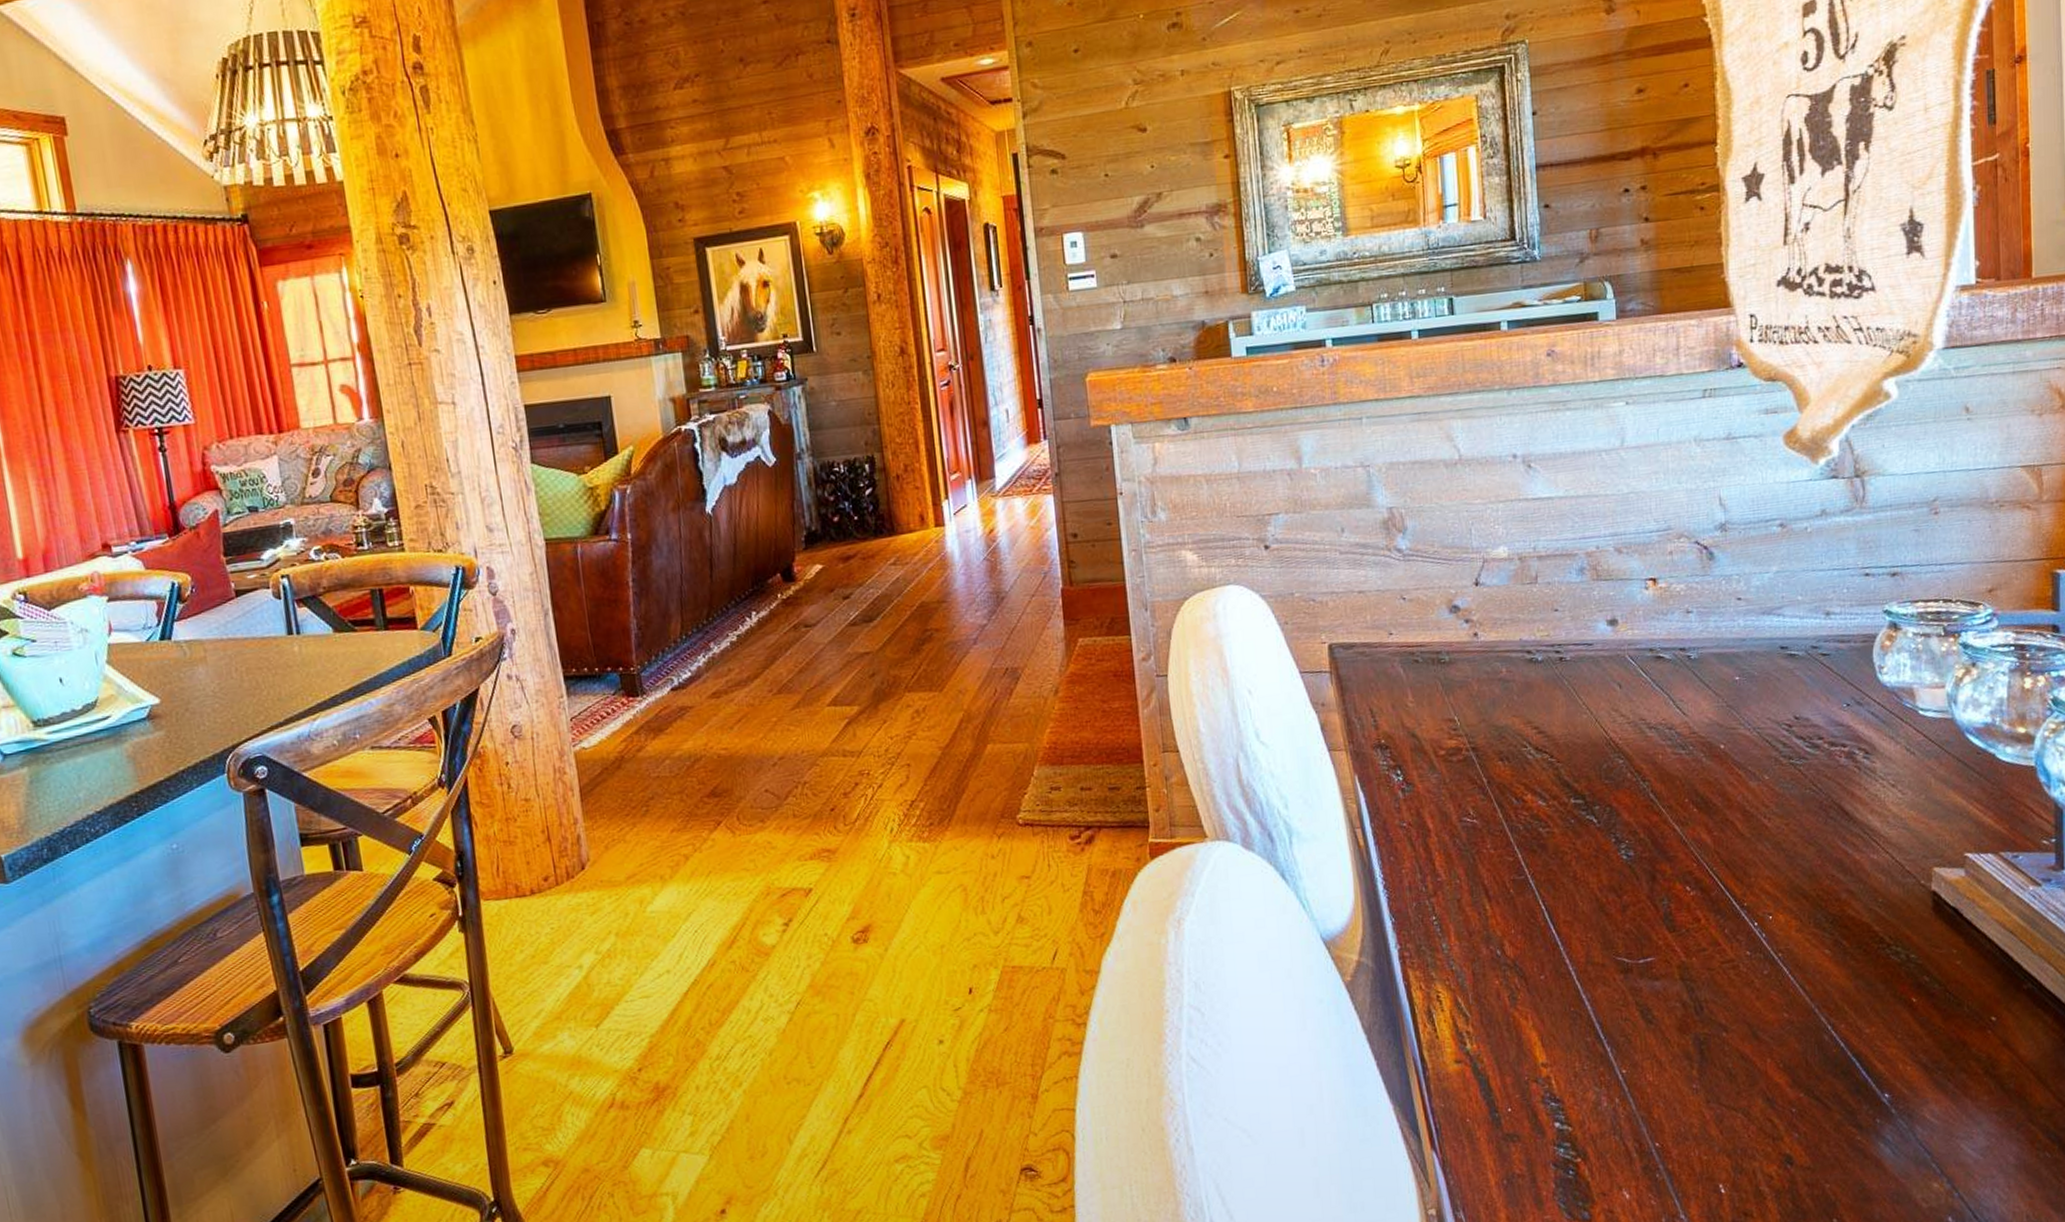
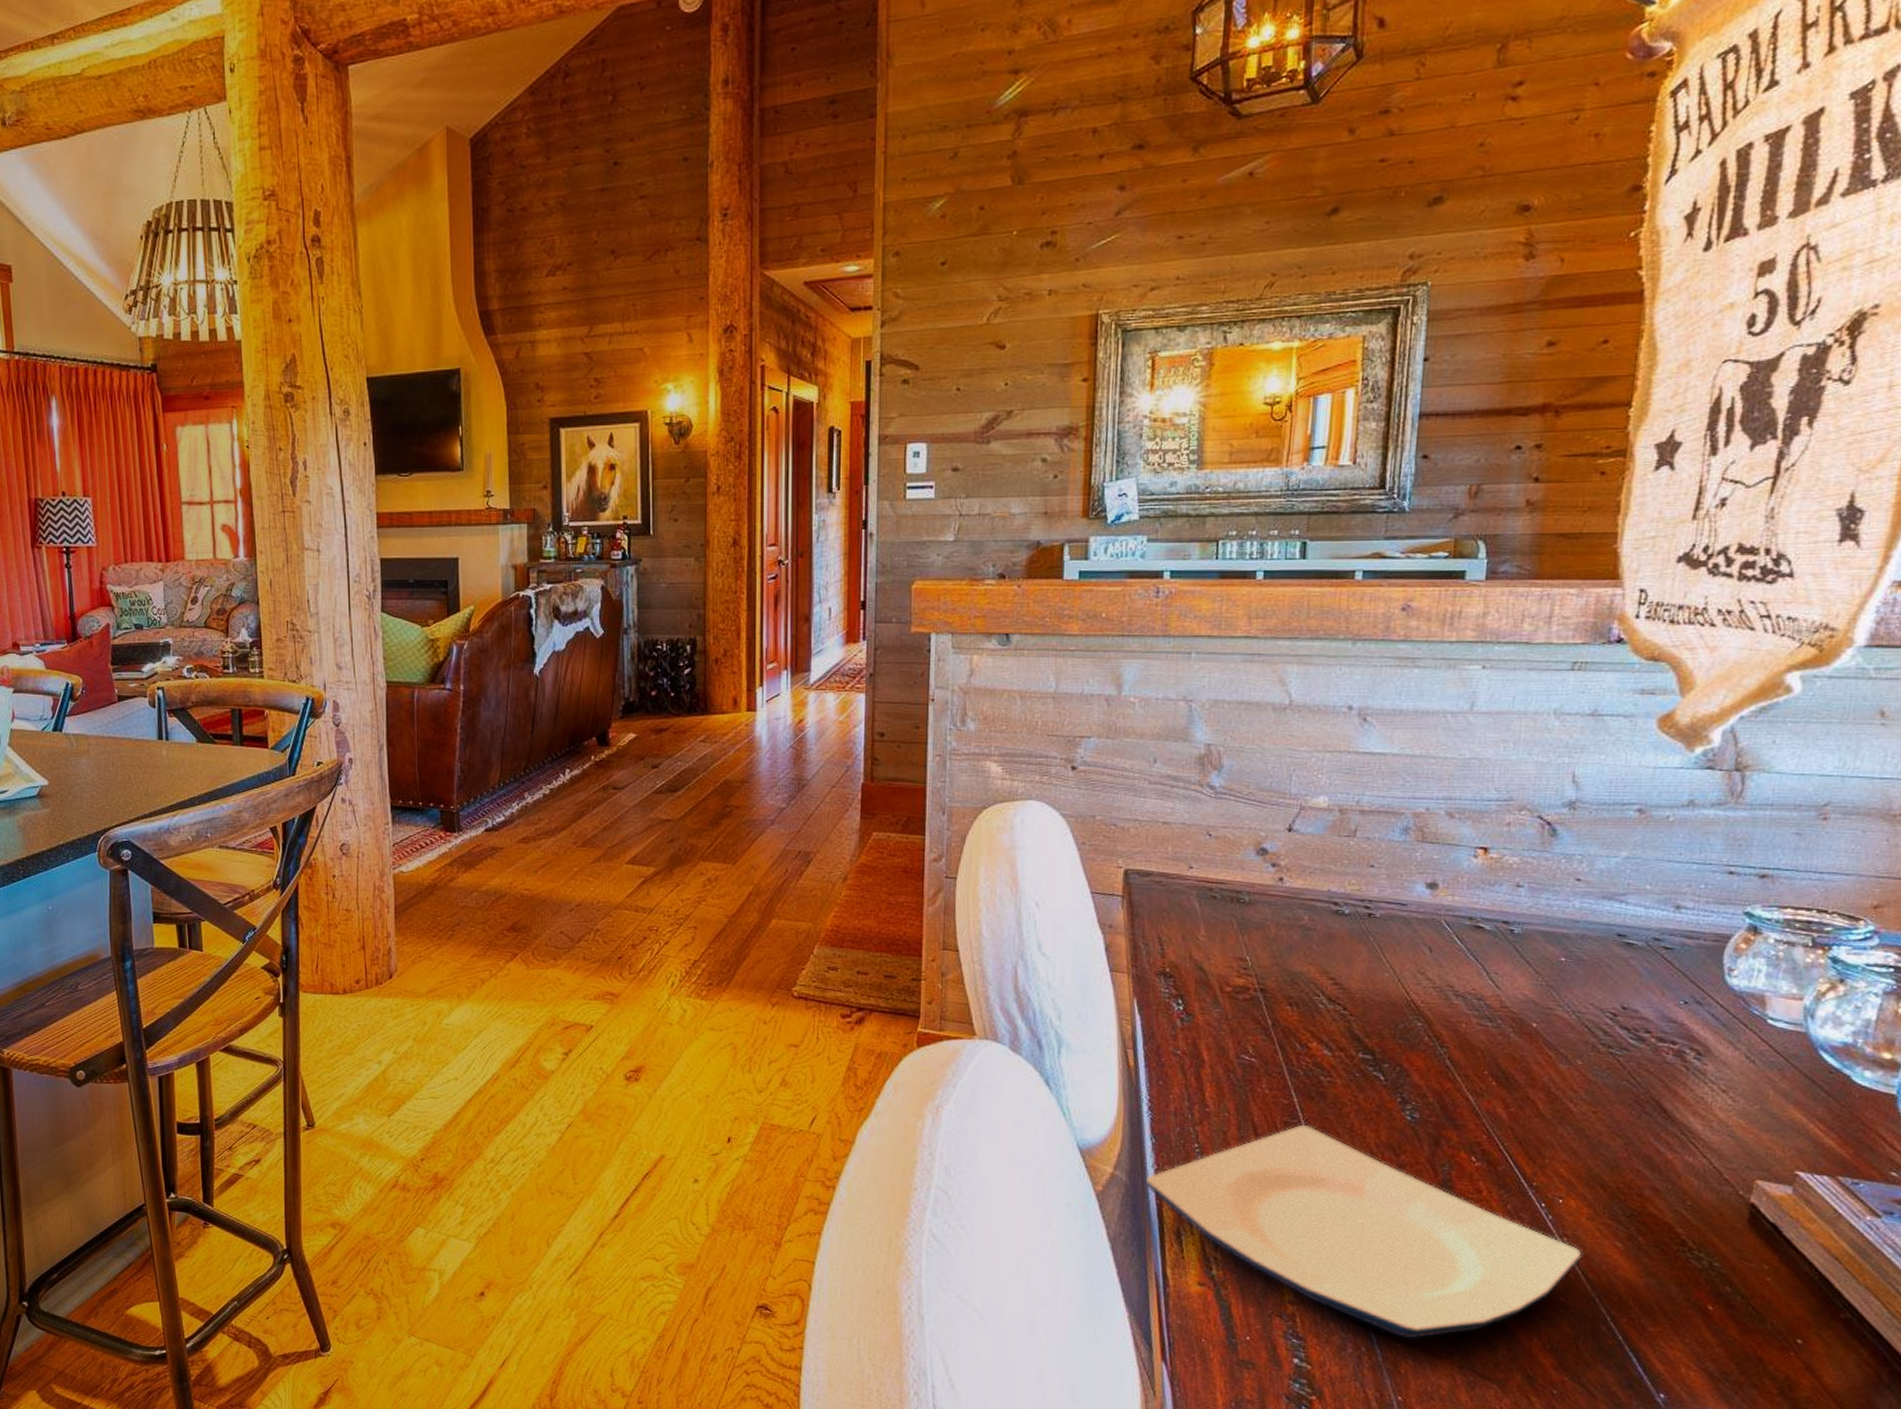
plate: none [1390,880,1798,1082] -> present [1145,1124,1583,1339]

